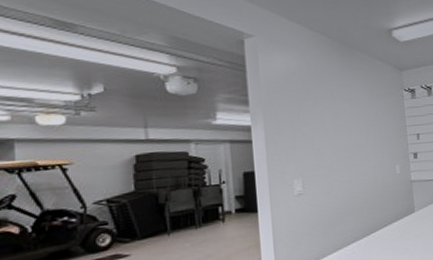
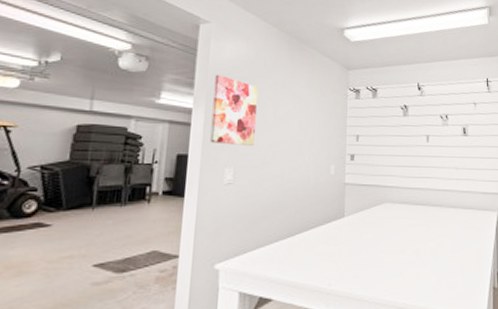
wall art: none [269,88,318,157] -> present [210,74,258,147]

